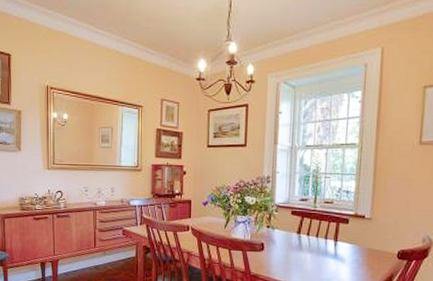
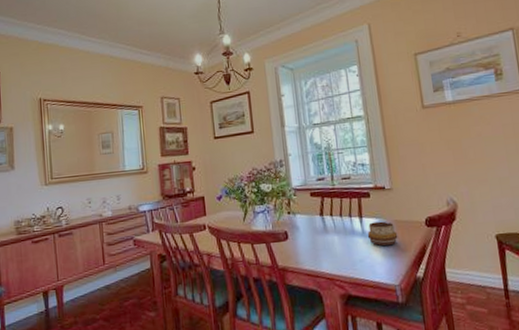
decorative bowl: none [338,247,368,271] -> present [367,221,398,247]

